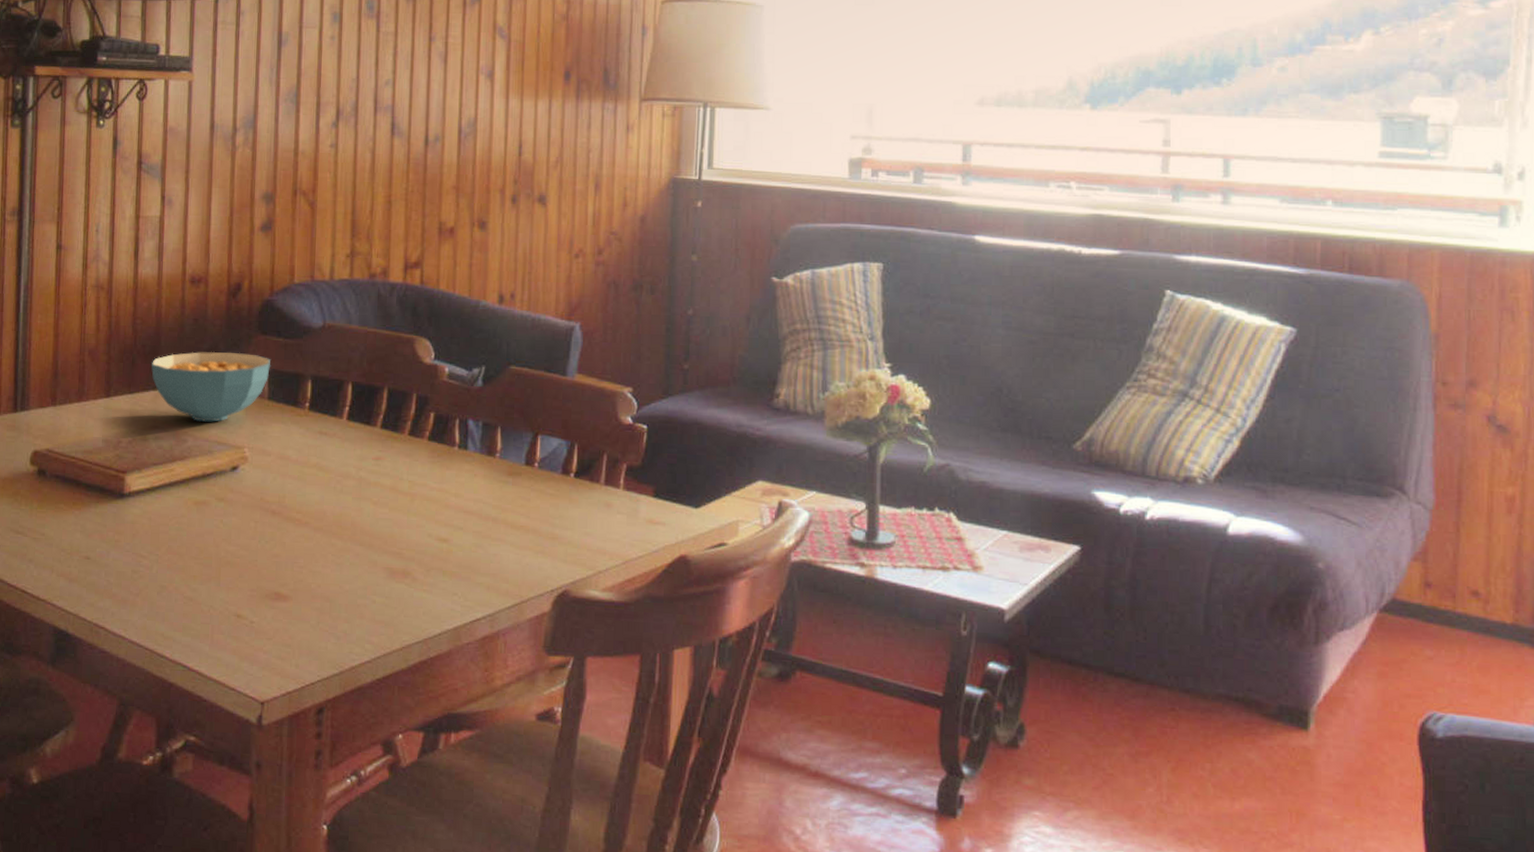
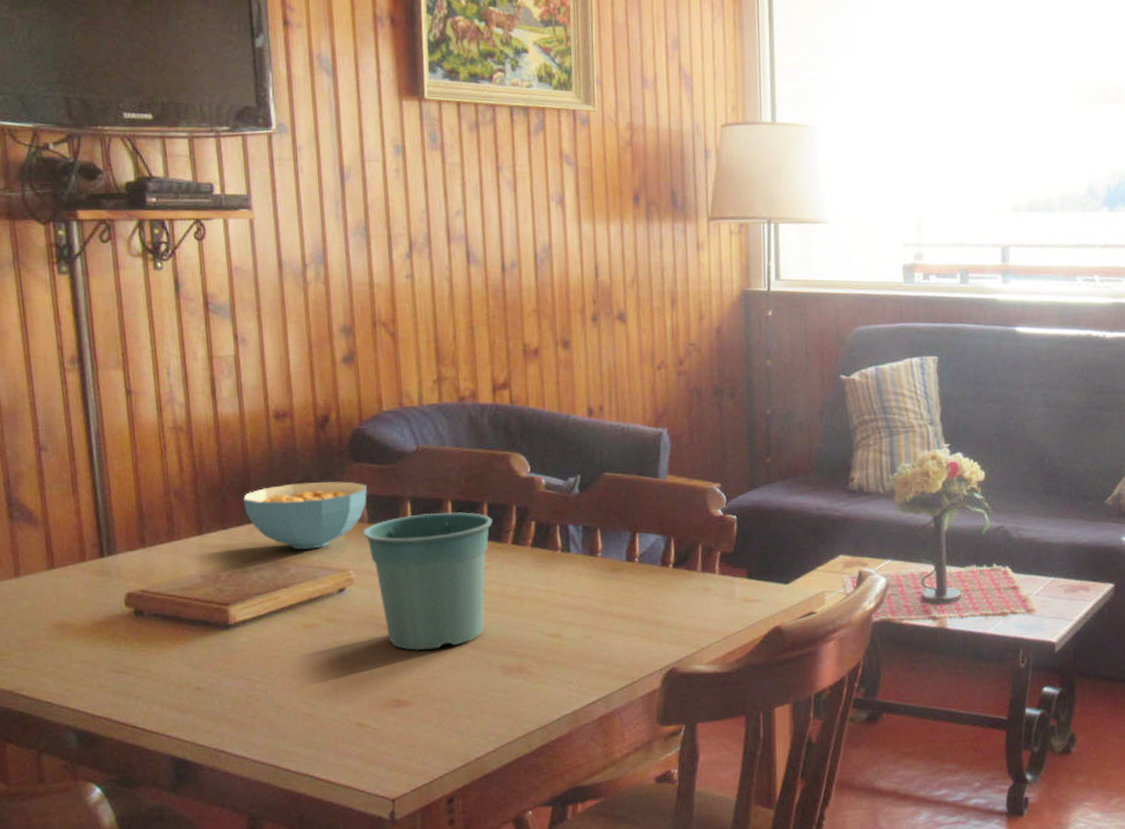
flower pot: none [261,394,391,542] -> present [363,511,493,651]

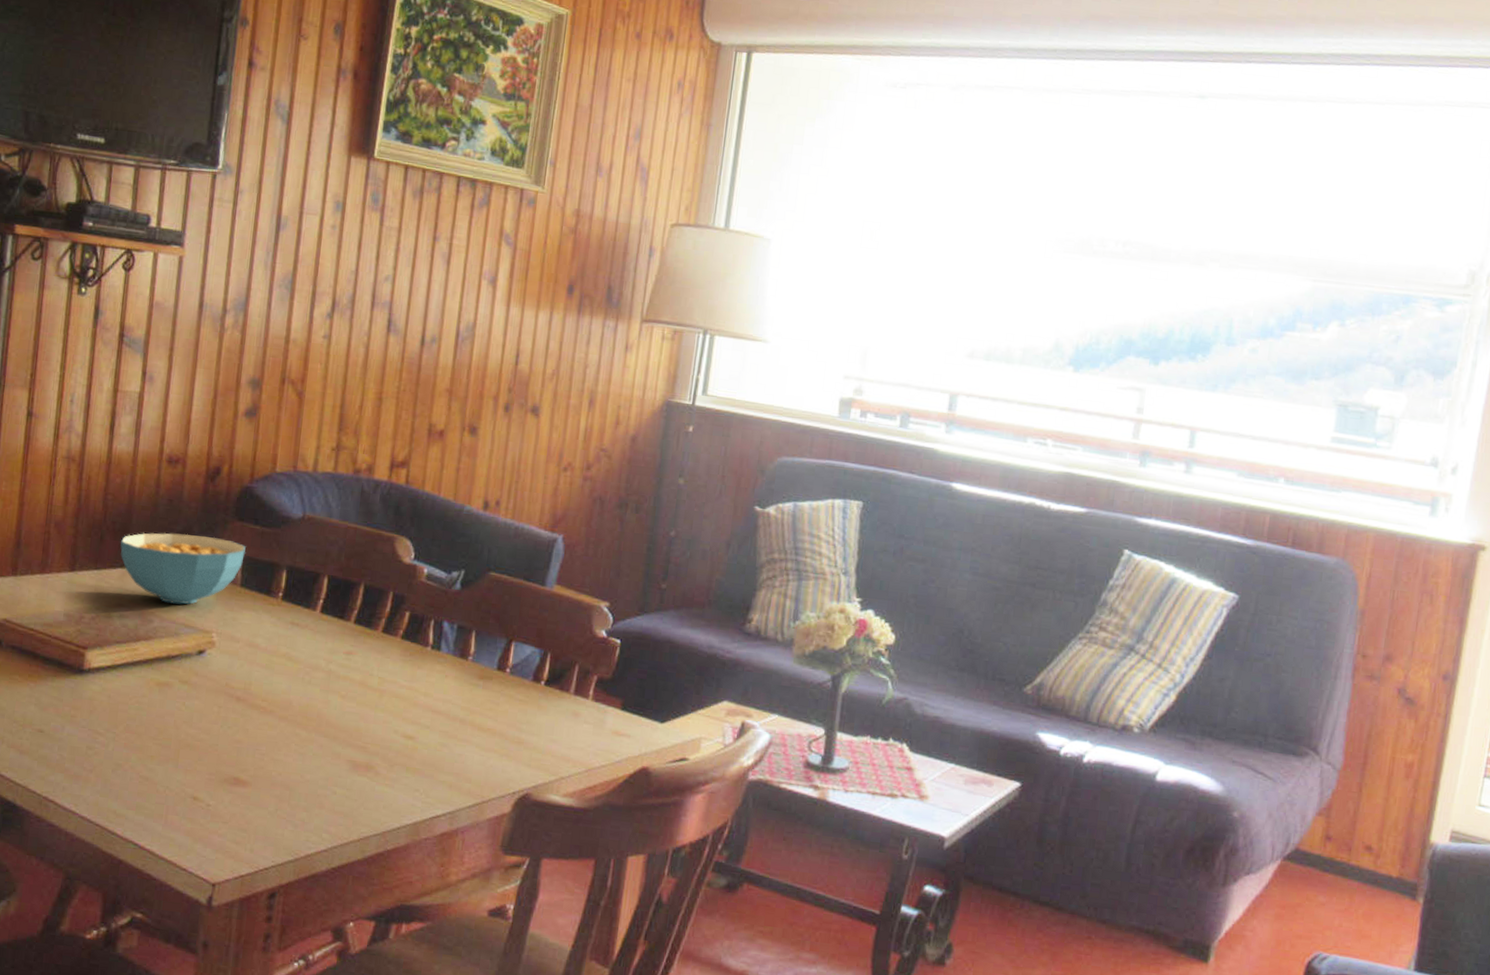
flower pot: present [363,511,493,651] -> none [233,585,366,731]

